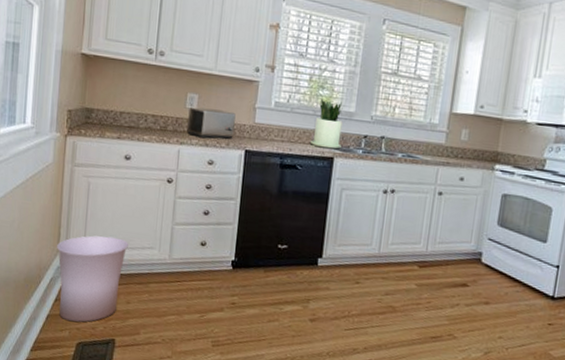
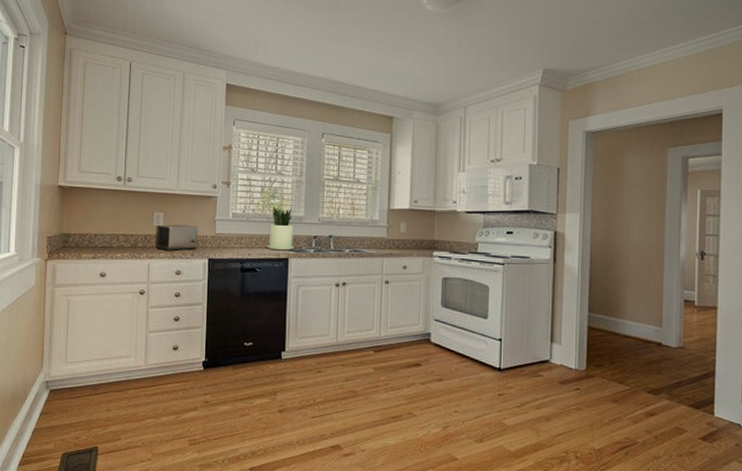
waste bin: present [57,235,128,322] -> none [41,349,107,434]

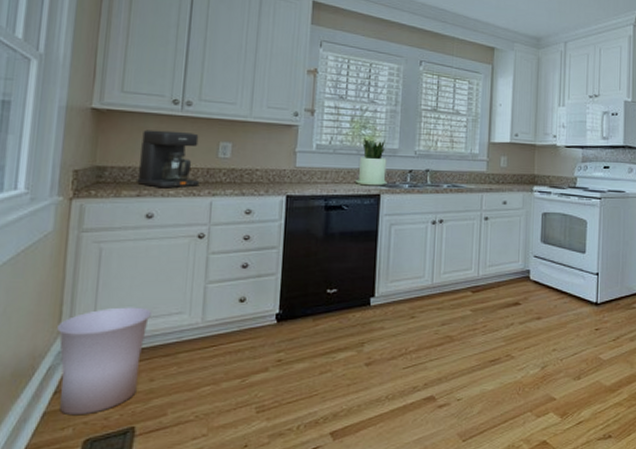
waste bin: none [41,349,107,434] -> present [57,307,151,416]
coffee maker: none [93,203,140,252] -> present [137,130,200,188]
toaster: present [155,224,198,252] -> none [220,156,274,188]

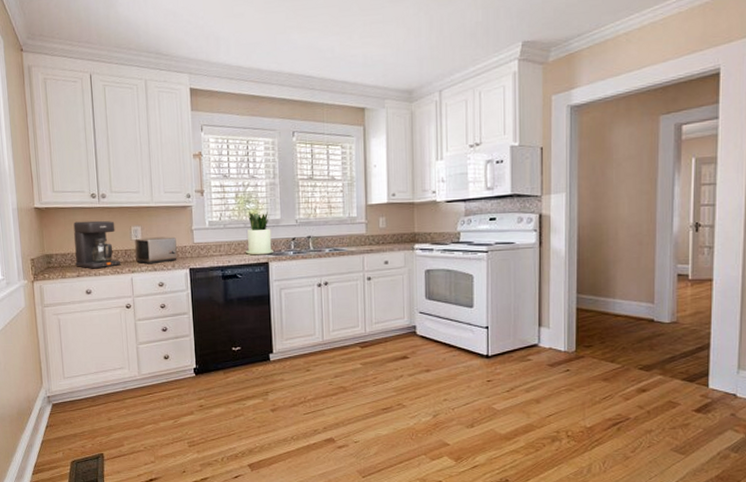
waste bin: present [57,307,151,416] -> none [40,364,102,444]
toaster: none [220,156,274,188] -> present [135,236,177,265]

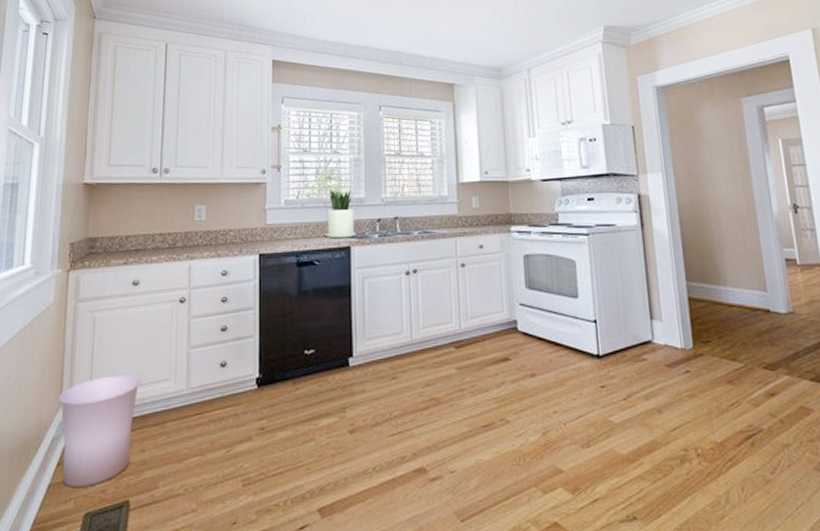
waste bin: none [40,364,102,444] -> present [59,375,140,488]
coffee maker: present [73,220,121,269] -> none [124,198,179,255]
toaster: present [135,236,177,265] -> none [197,217,246,250]

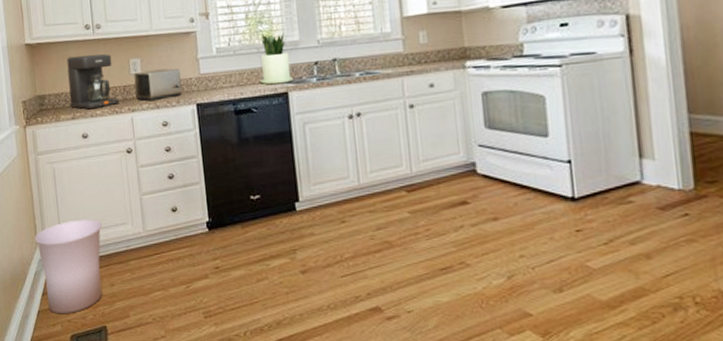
coffee maker: none [124,198,179,255] -> present [67,54,120,110]
toaster: none [197,217,246,250] -> present [134,68,182,101]

